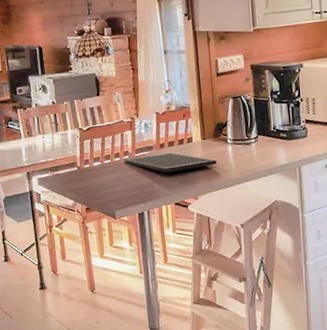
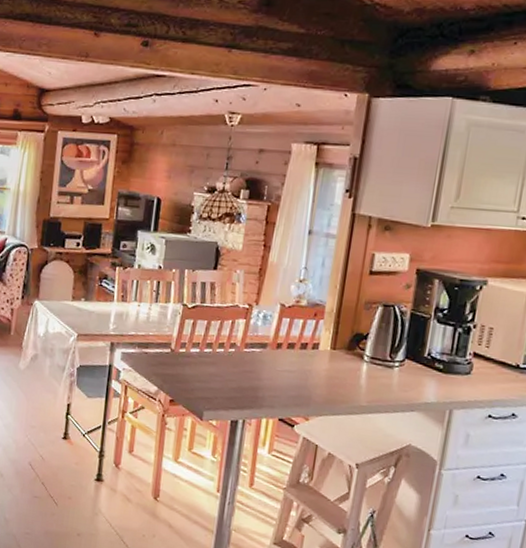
cutting board: present [124,152,217,173] -> none [228,352,345,384]

